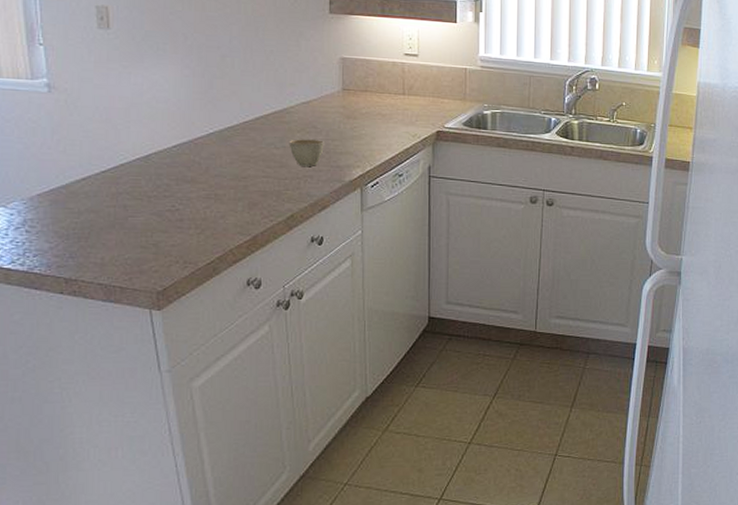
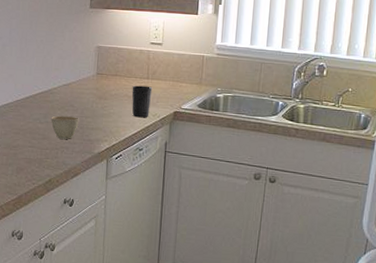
cup: none [386,102,410,139] -> present [131,85,153,118]

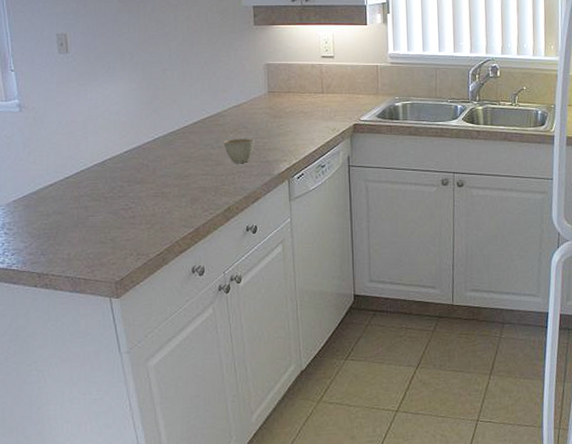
cup: present [131,85,153,118] -> none [307,100,329,134]

